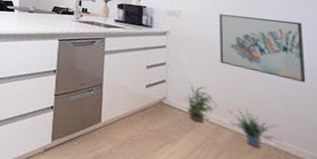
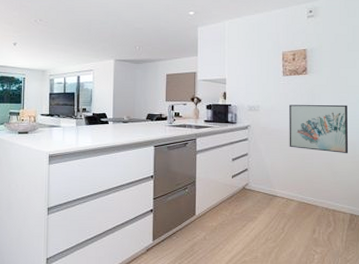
potted plant: present [183,82,217,123] -> none [261,167,287,199]
potted plant: present [226,107,281,147] -> none [293,181,330,210]

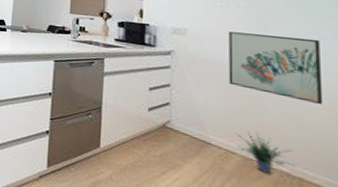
potted plant: none [293,181,330,210] -> present [235,131,295,173]

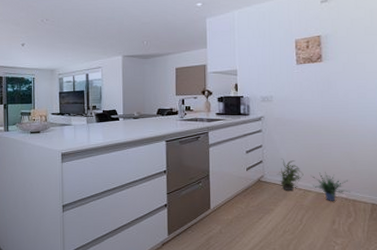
potted plant: none [188,104,225,147] -> present [277,158,304,190]
wall art: present [229,31,323,105] -> none [304,91,368,143]

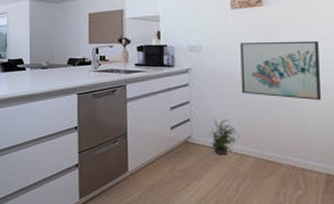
wall art: none [304,91,368,143] -> present [240,40,322,101]
potted plant: present [310,171,350,201] -> none [248,133,299,169]

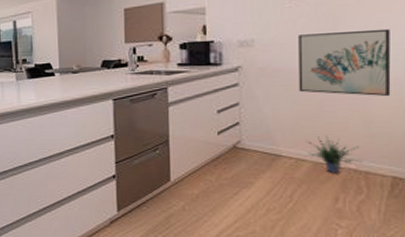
potted plant: present [207,117,240,154] -> none [258,119,296,159]
potted plant: none [248,133,299,169] -> present [305,135,362,173]

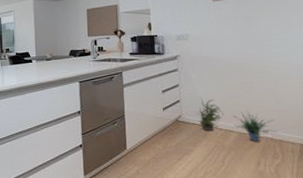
potted plant: none [258,119,296,159] -> present [195,98,224,131]
wall art: present [298,28,391,97] -> none [222,26,294,80]

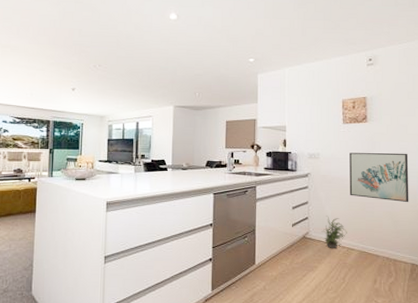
wall art: none [222,26,294,80] -> present [349,153,409,203]
potted plant: present [232,110,276,141] -> none [354,230,392,260]

